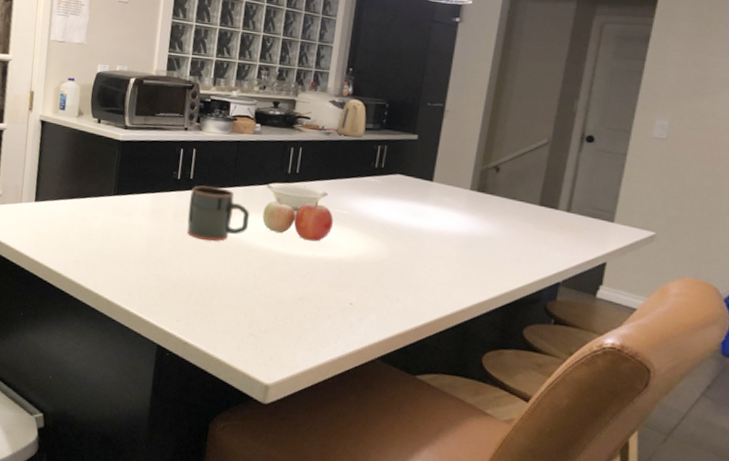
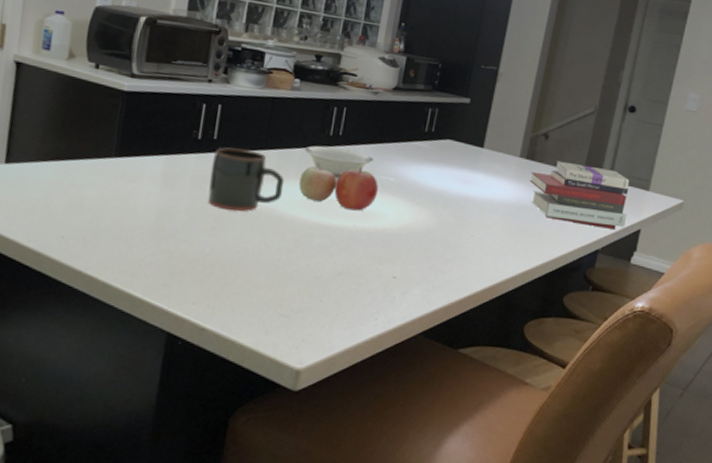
kettle: present [337,99,367,139] -> none [385,57,418,100]
books: none [482,192,591,262] -> present [530,160,630,230]

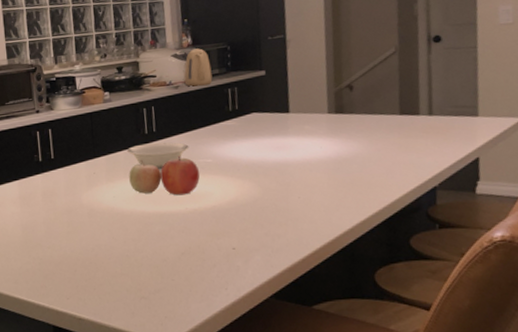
mug: present [207,147,285,211] -> none [54,161,118,216]
kettle: none [385,57,418,100] -> present [184,48,213,87]
books: present [530,160,630,230] -> none [343,104,460,166]

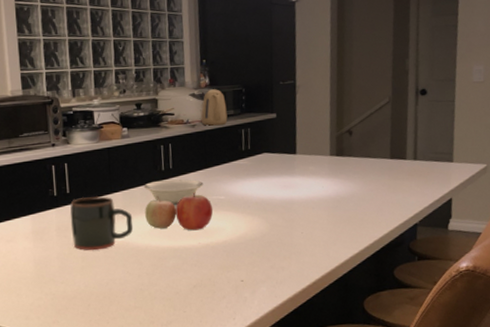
mug: none [54,161,118,216] -> present [70,196,134,251]

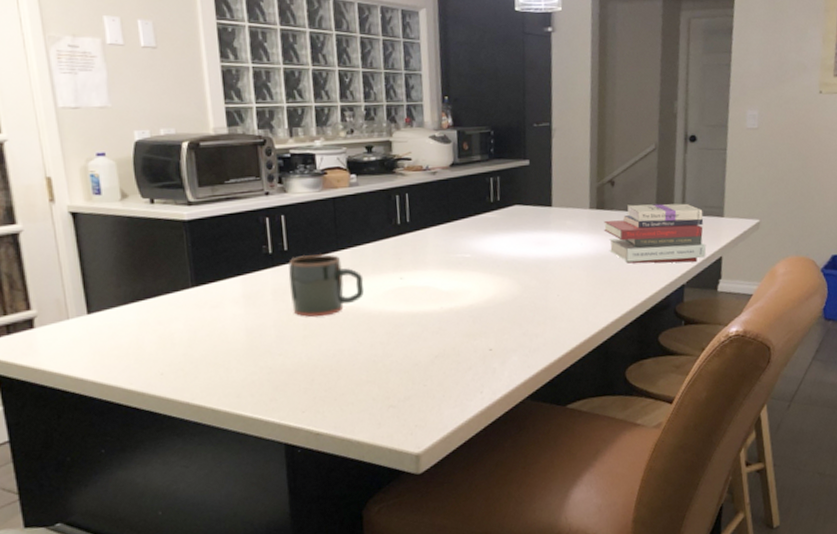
bowl: present [143,179,204,205] -> none [375,234,446,264]
fruit: present [145,195,177,229] -> none [378,253,415,292]
fruit: present [175,192,213,231] -> none [413,249,458,294]
kettle: present [200,89,228,127] -> none [442,131,474,174]
books: none [342,150,437,205] -> present [603,203,707,264]

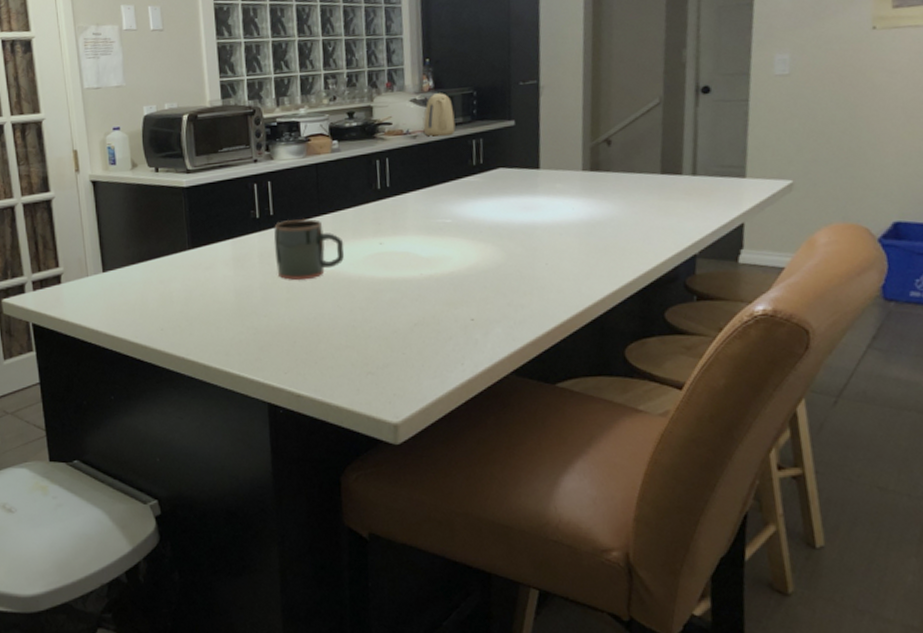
kettle: none [442,131,474,174] -> present [423,93,456,137]
books: present [603,203,707,264] -> none [598,162,724,231]

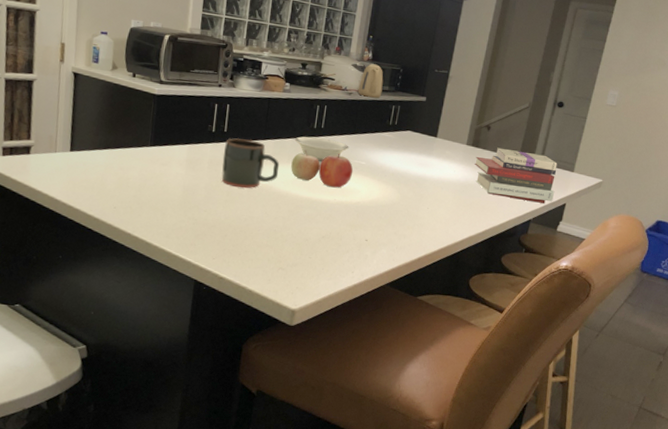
bowl: none [356,199,427,229] -> present [294,136,349,162]
fruit: none [358,218,395,257] -> present [291,149,320,181]
fruit: none [393,214,438,260] -> present [318,153,353,188]
books: none [598,162,724,231] -> present [475,147,558,203]

